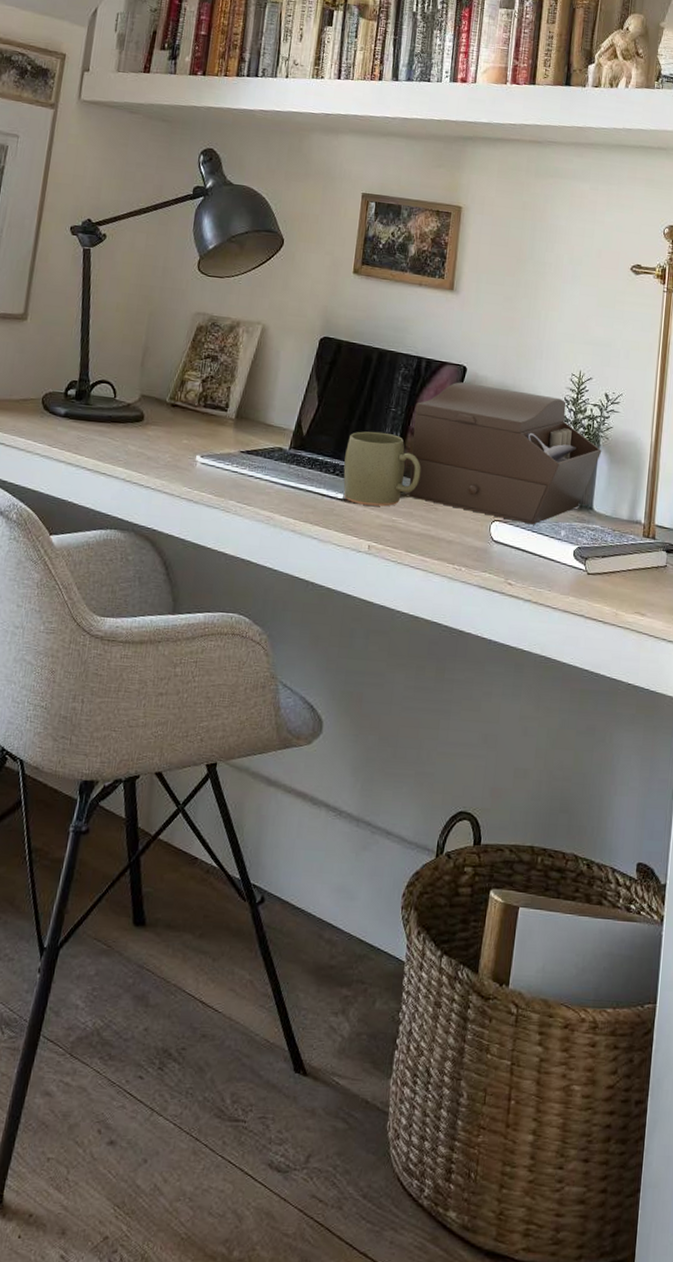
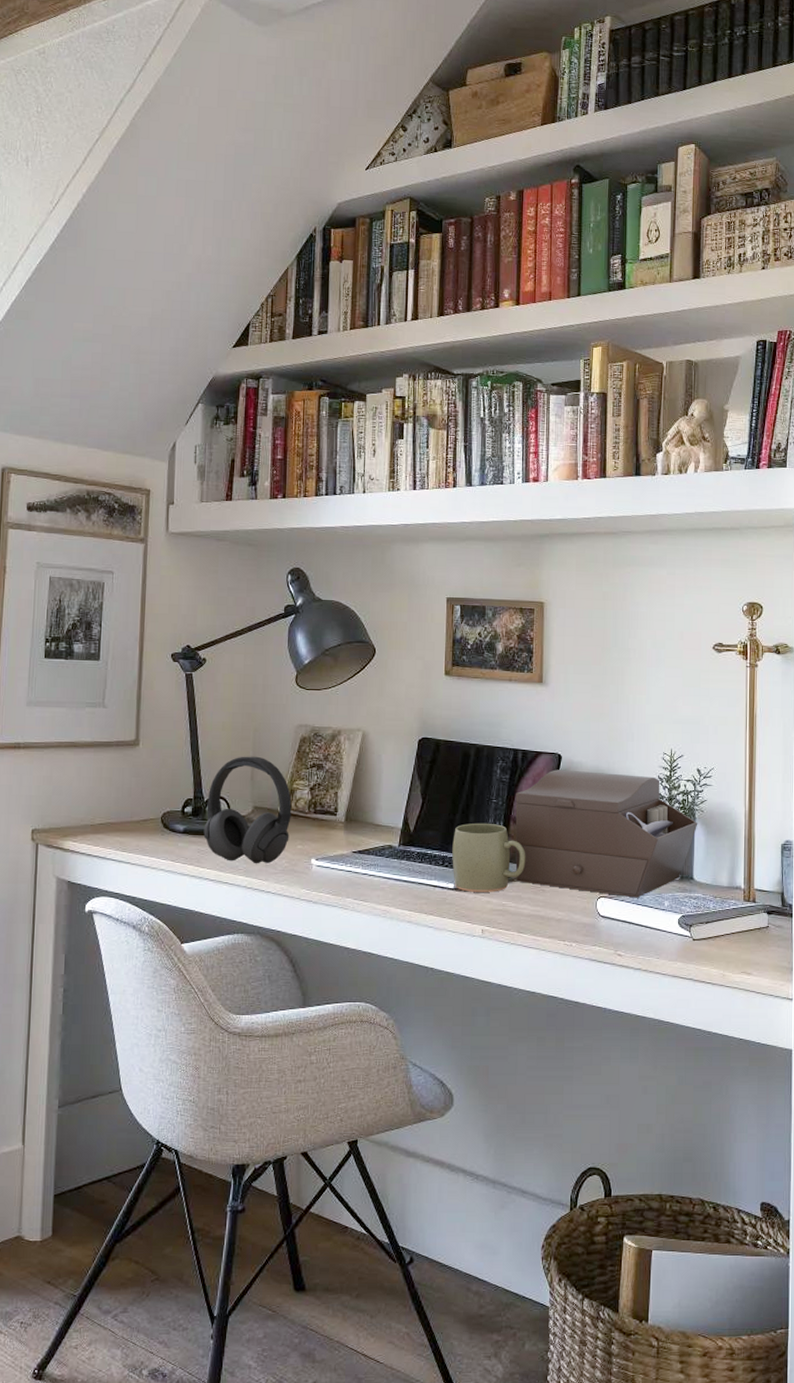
headphones: none [85,340,182,457] -> present [203,756,292,864]

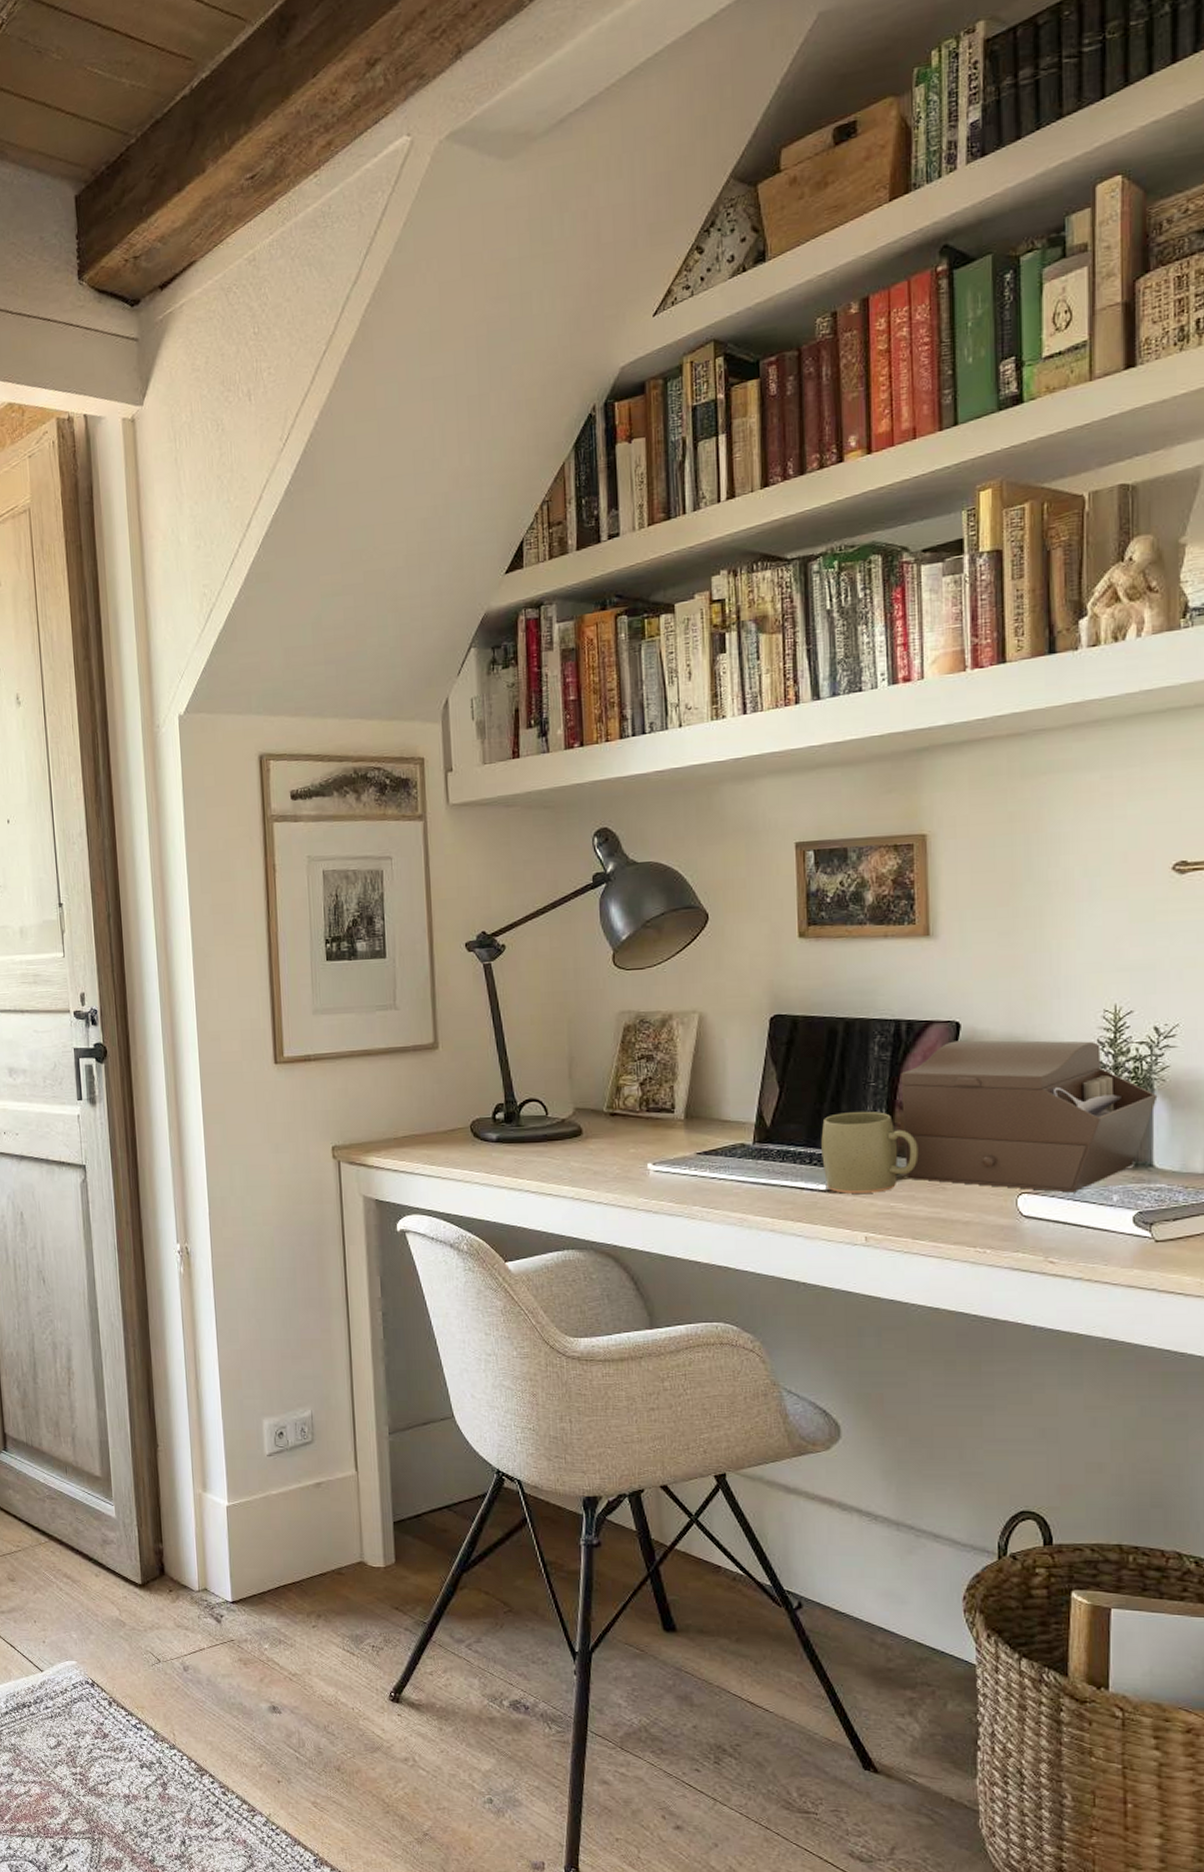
headphones: present [203,756,292,864] -> none [519,1051,620,1172]

